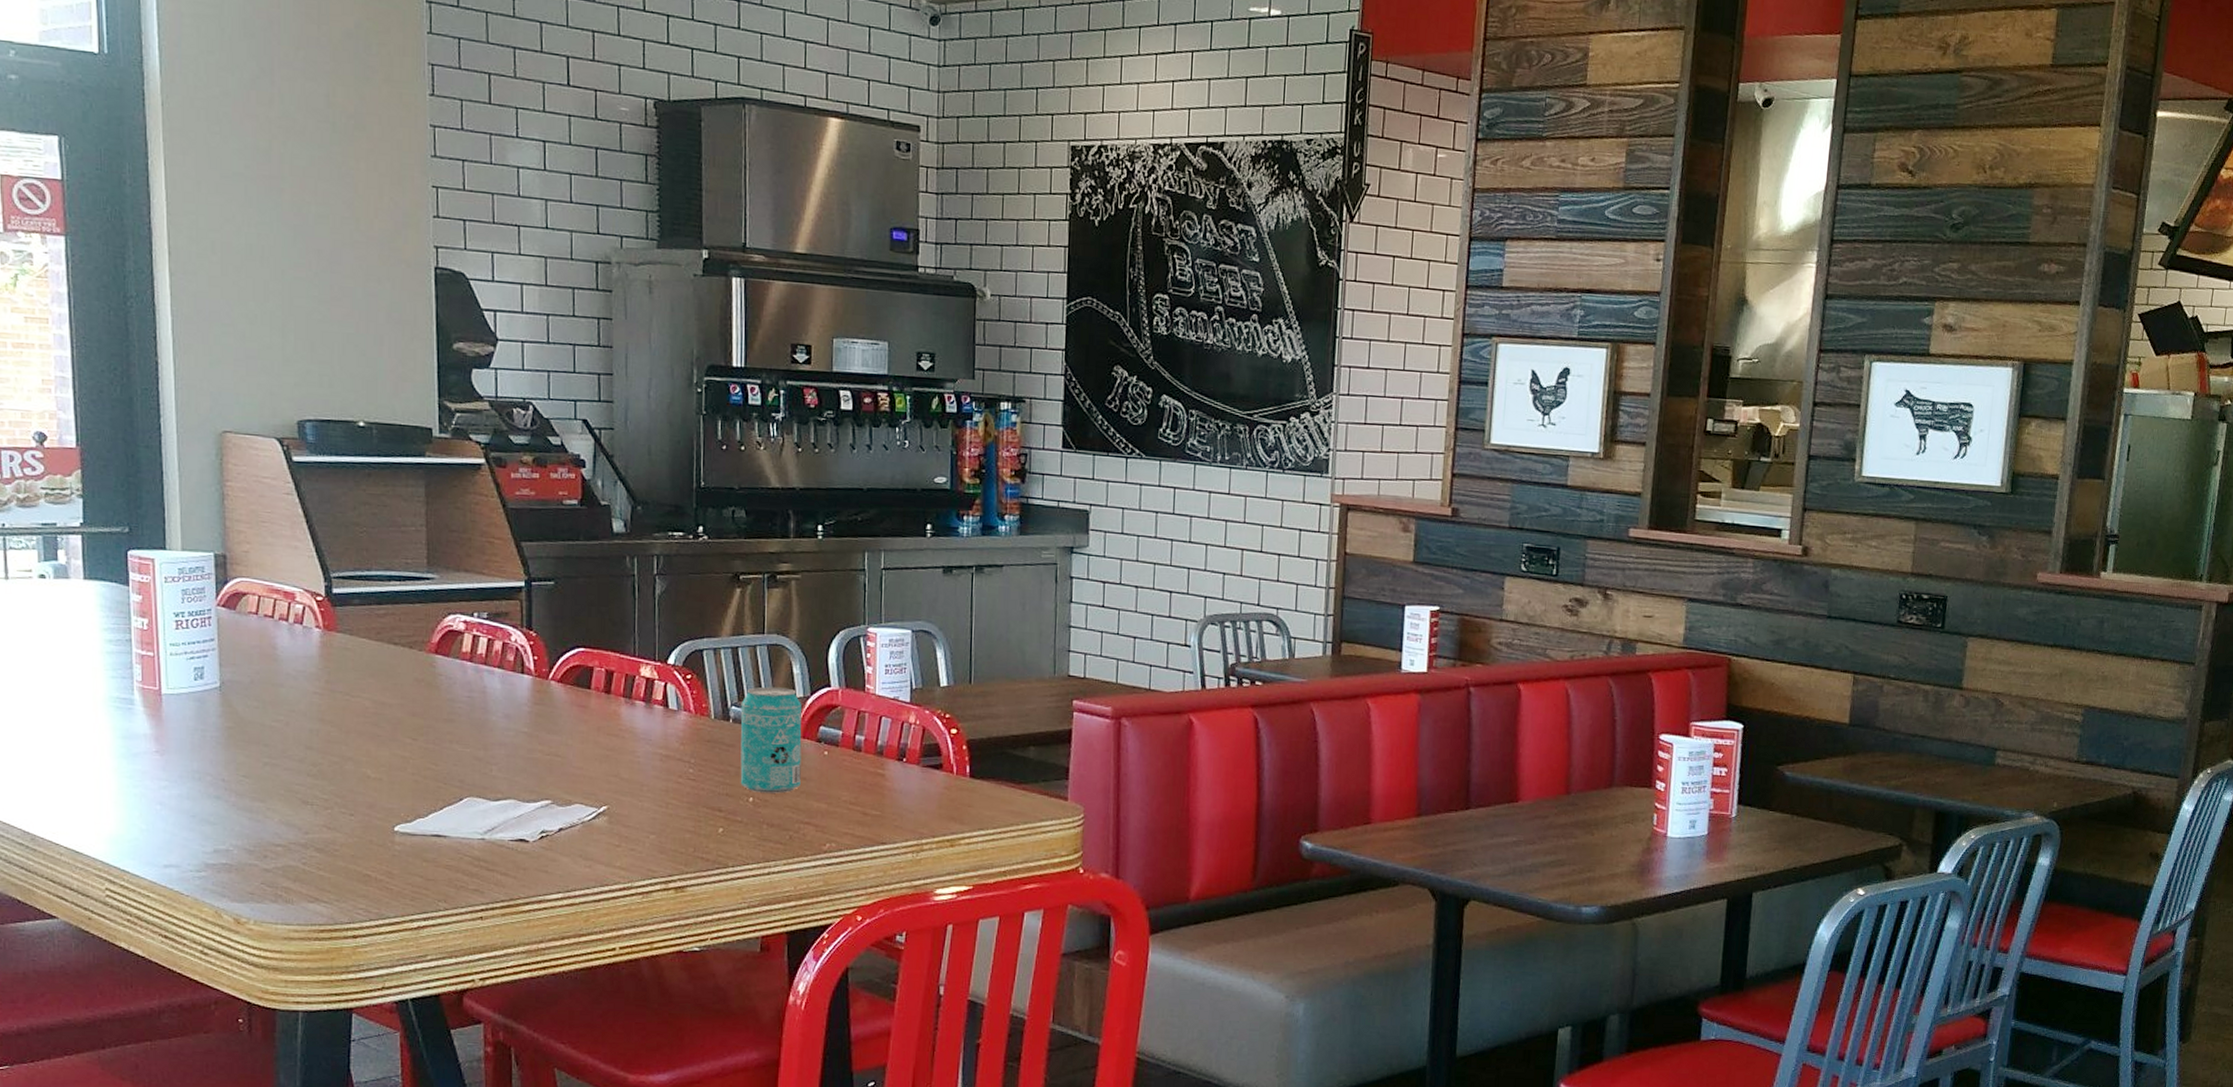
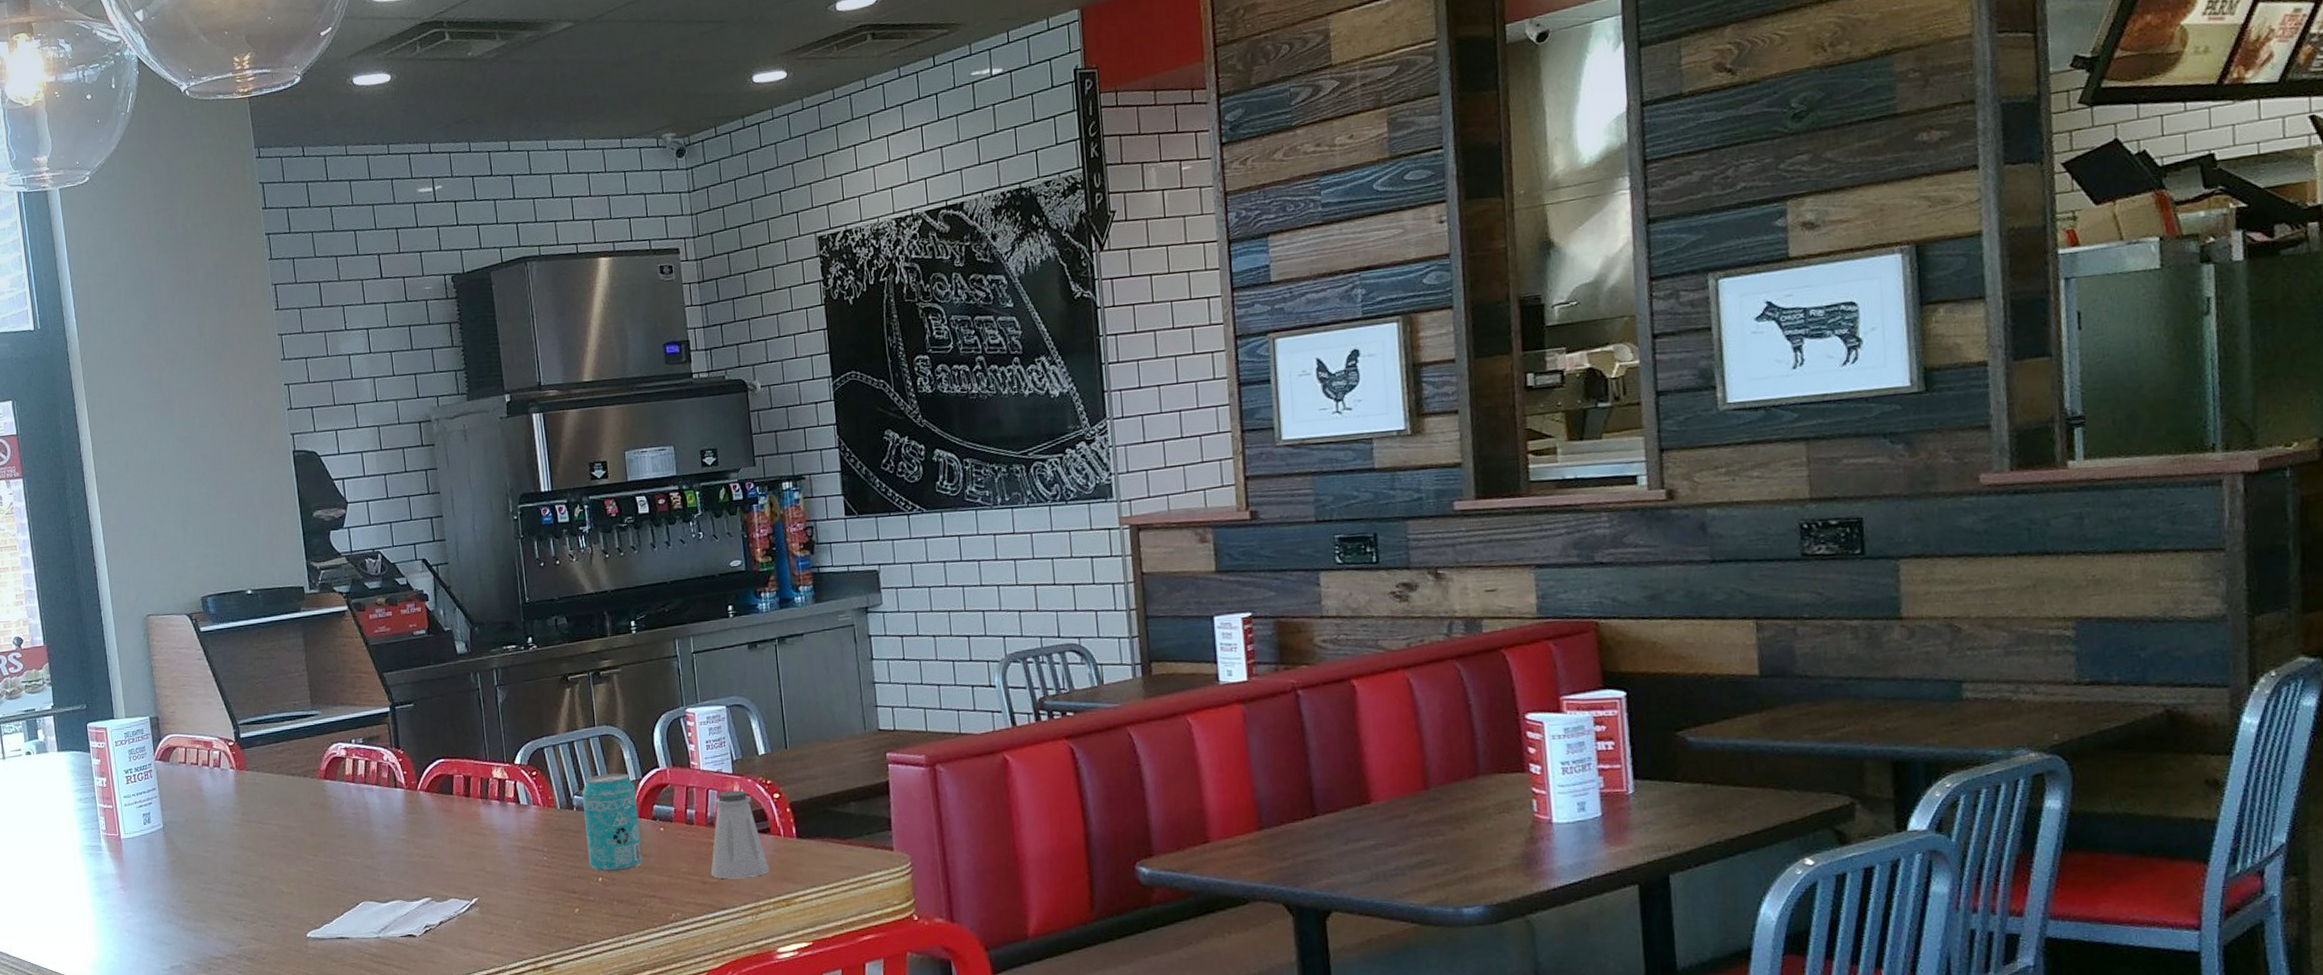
saltshaker: none [873,720,937,814] -> present [710,790,770,879]

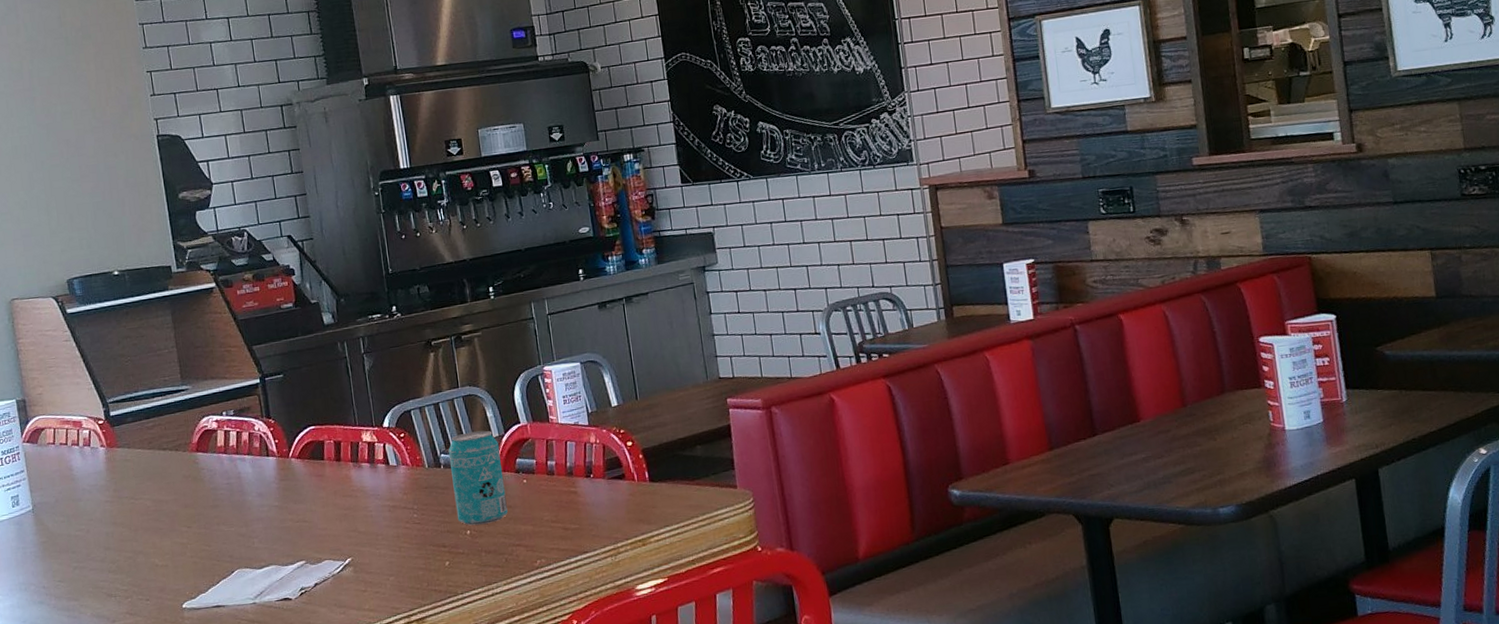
saltshaker: present [710,790,770,879] -> none [572,440,626,524]

